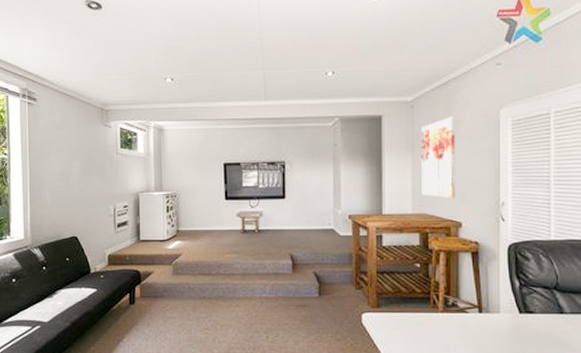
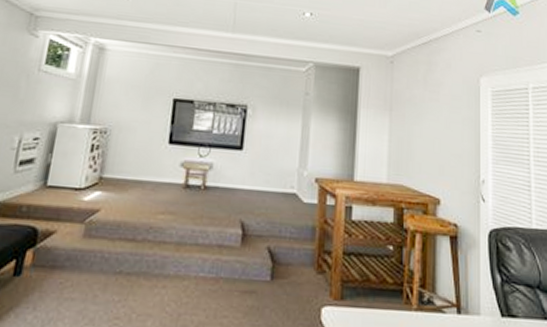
wall art: present [421,116,456,198] -> none [398,78,436,170]

